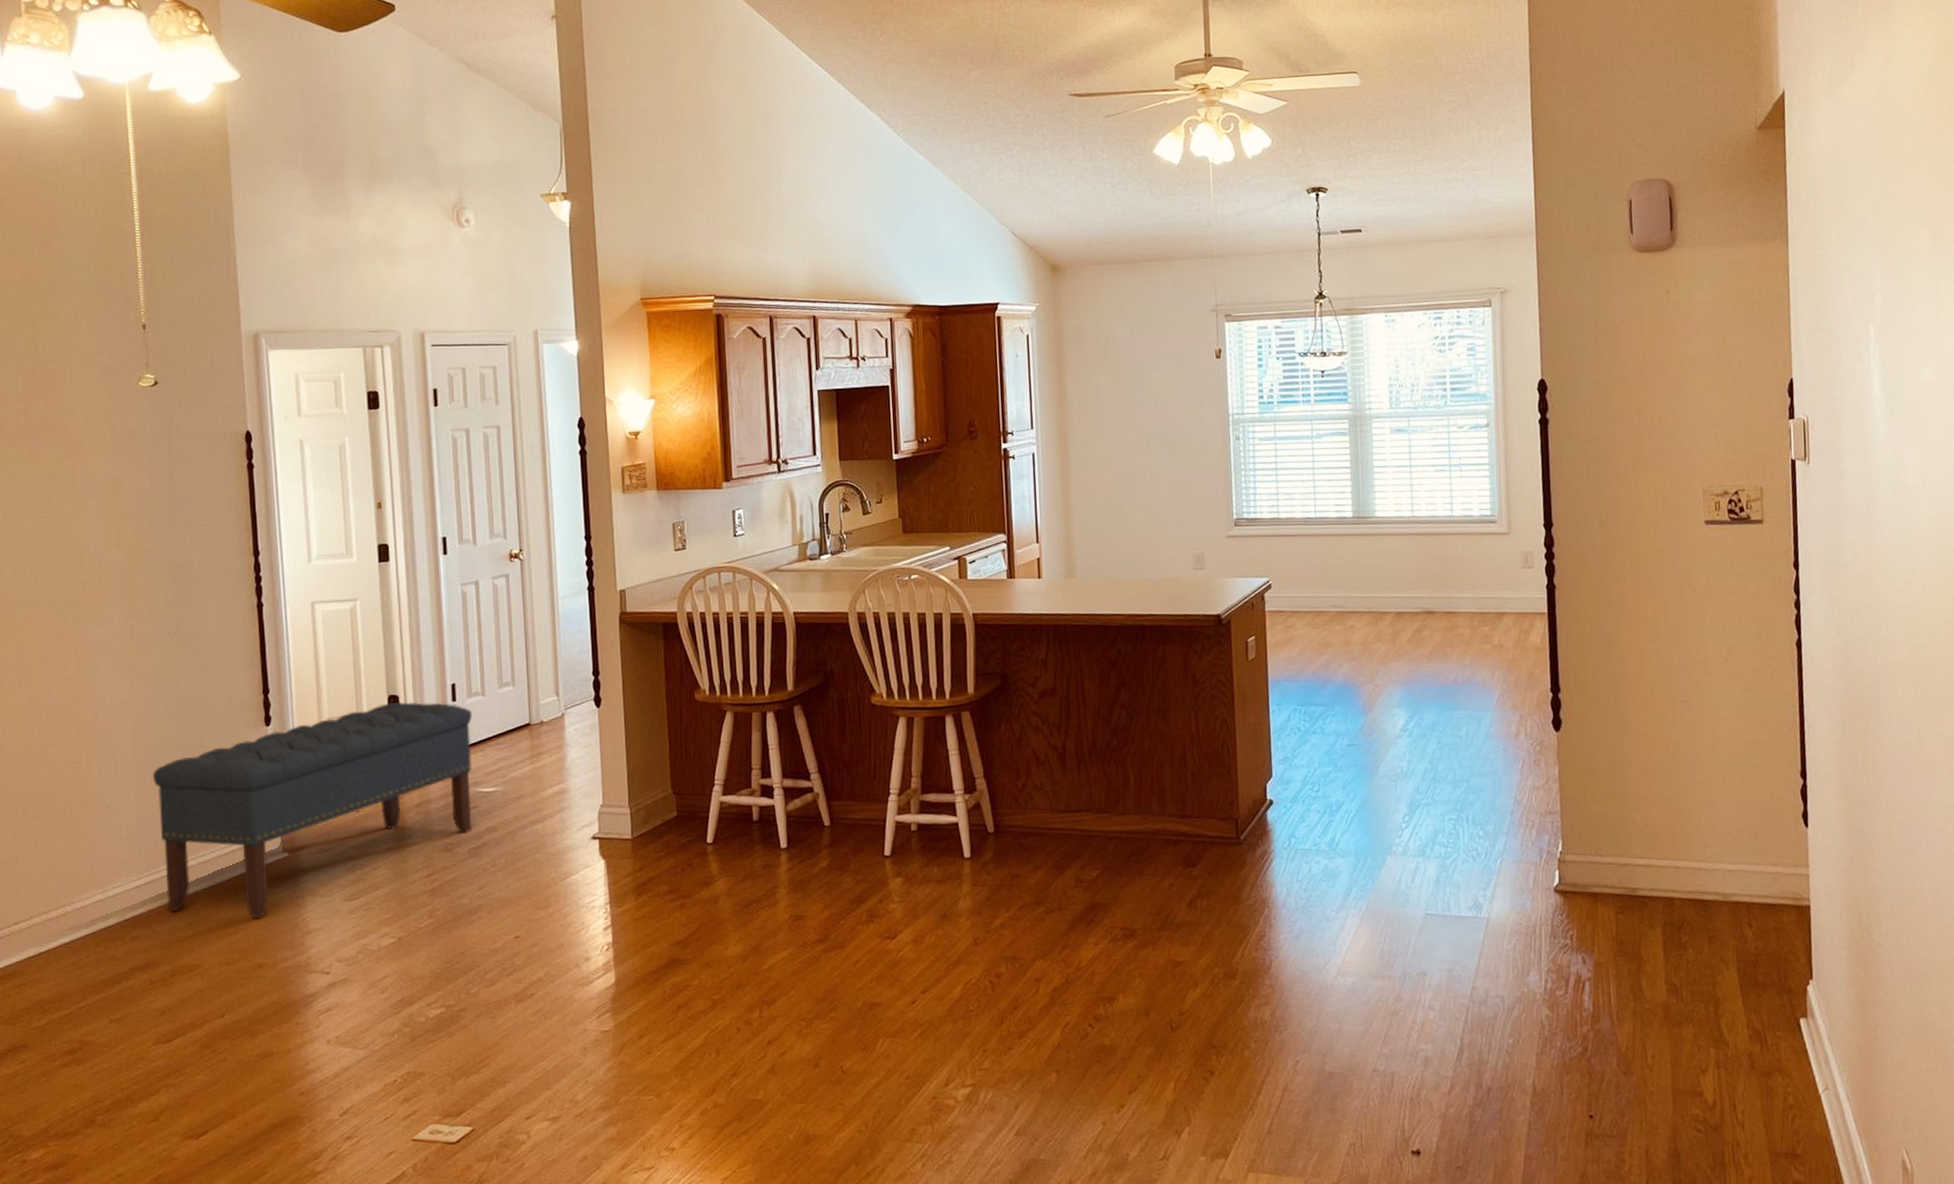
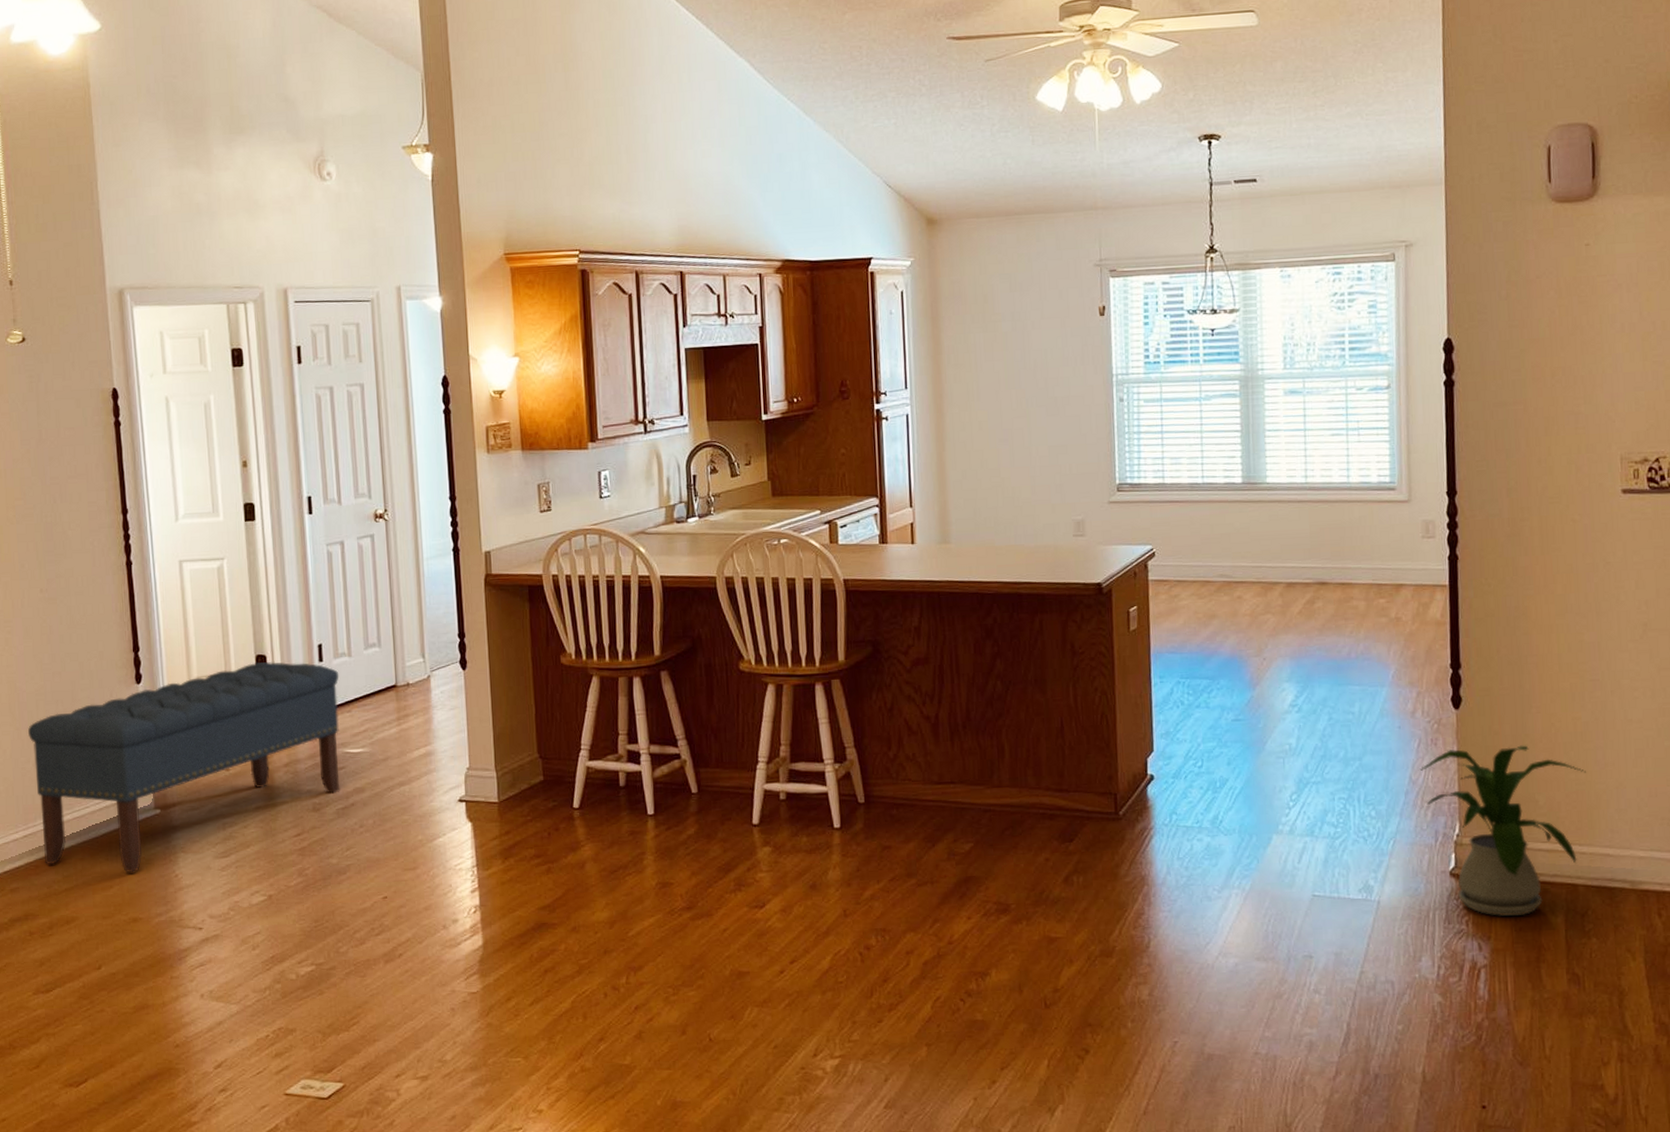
house plant: none [1524,765,1679,931] -> present [1419,745,1586,917]

